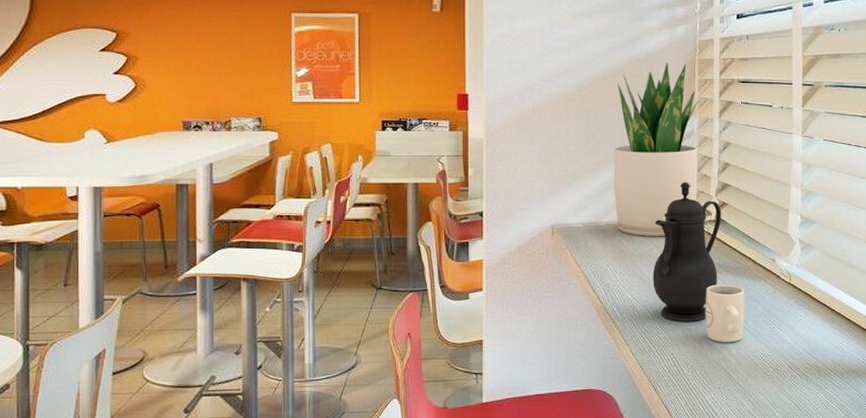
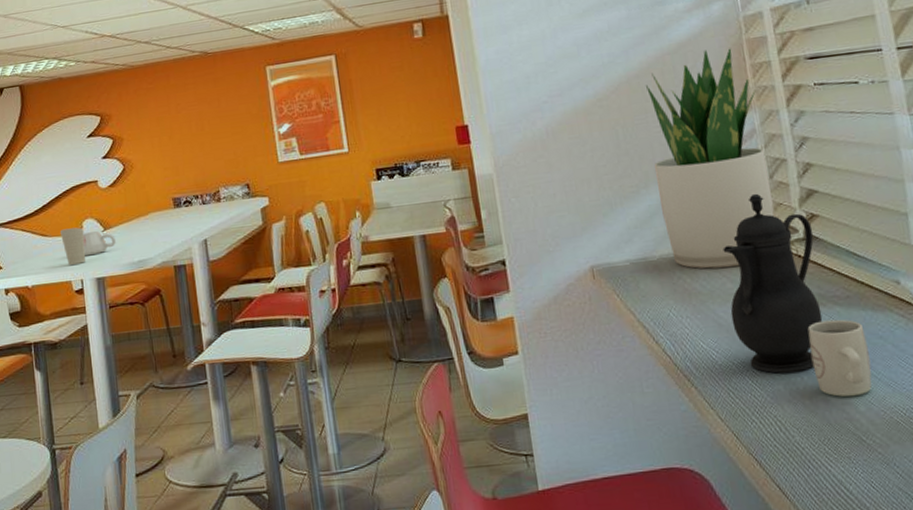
cup: none [59,136,85,171] -> present [60,227,86,265]
cup: none [83,143,118,165] -> present [83,231,116,256]

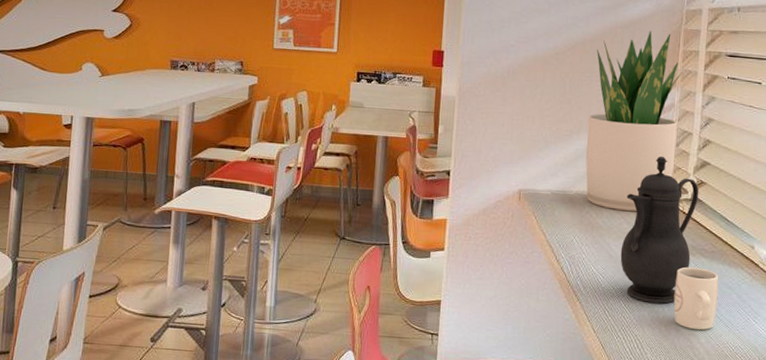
cup: present [60,227,86,265] -> none [59,67,82,102]
cup: present [83,231,116,256] -> none [79,75,111,97]

